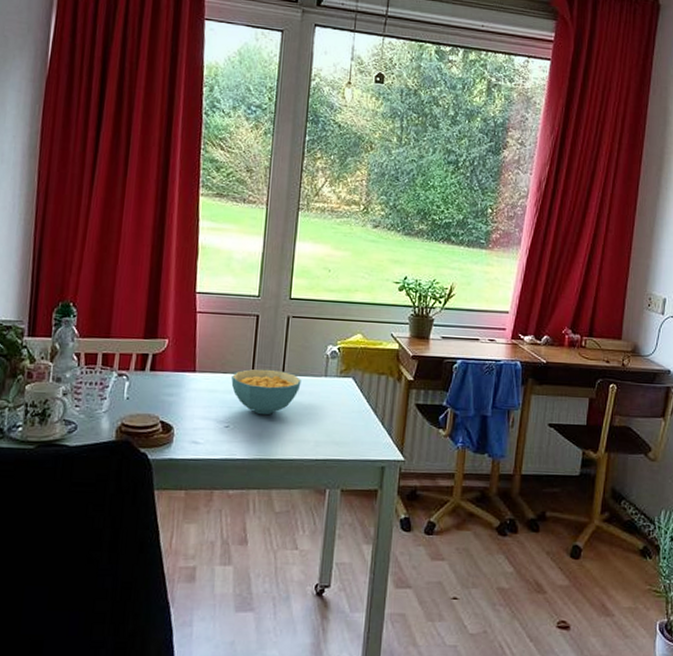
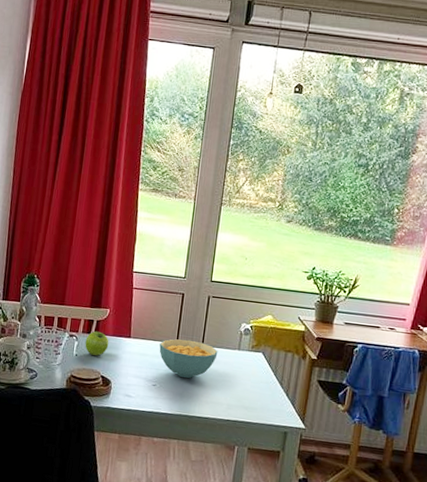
fruit: none [138,367,169,397] -> present [85,331,109,356]

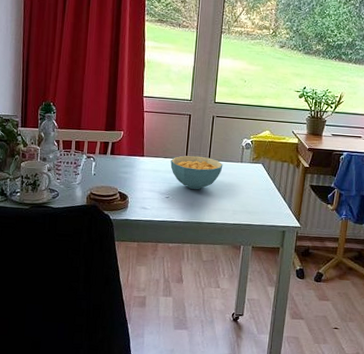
fruit: present [85,331,109,356] -> none [102,152,124,174]

